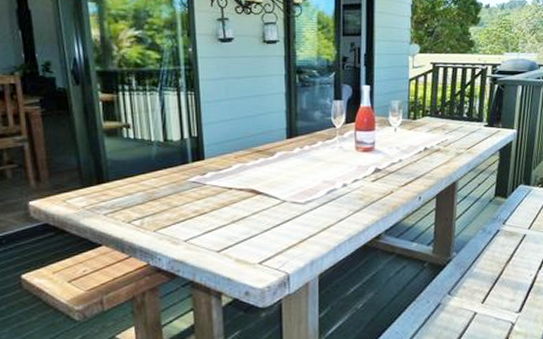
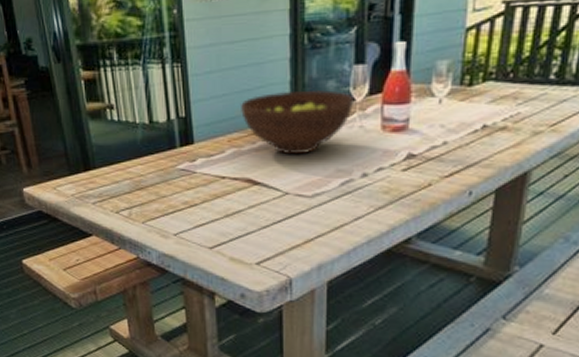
fruit bowl: none [245,118,335,169] -> present [239,89,355,155]

